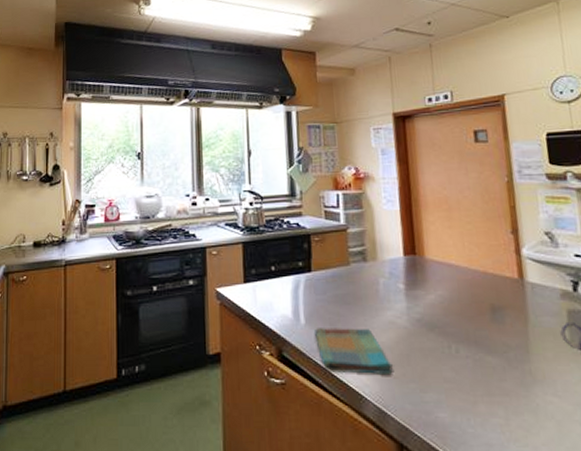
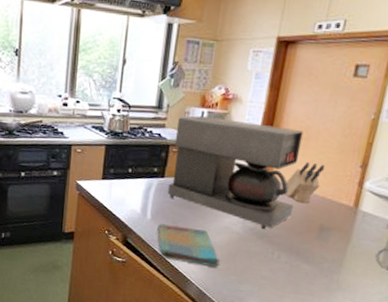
coffee maker: none [314,198,457,319] -> present [167,115,304,230]
knife block: none [437,234,478,281] -> present [280,161,326,203]

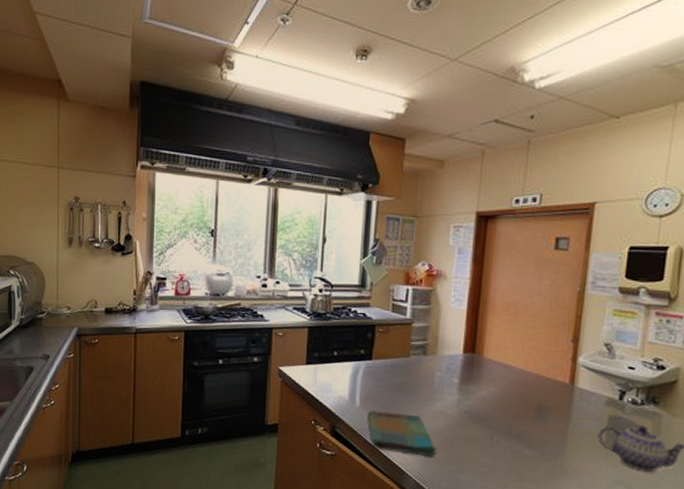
coffee maker: present [167,115,304,230] -> none [376,293,511,413]
knife block: present [280,161,326,203] -> none [493,337,537,381]

